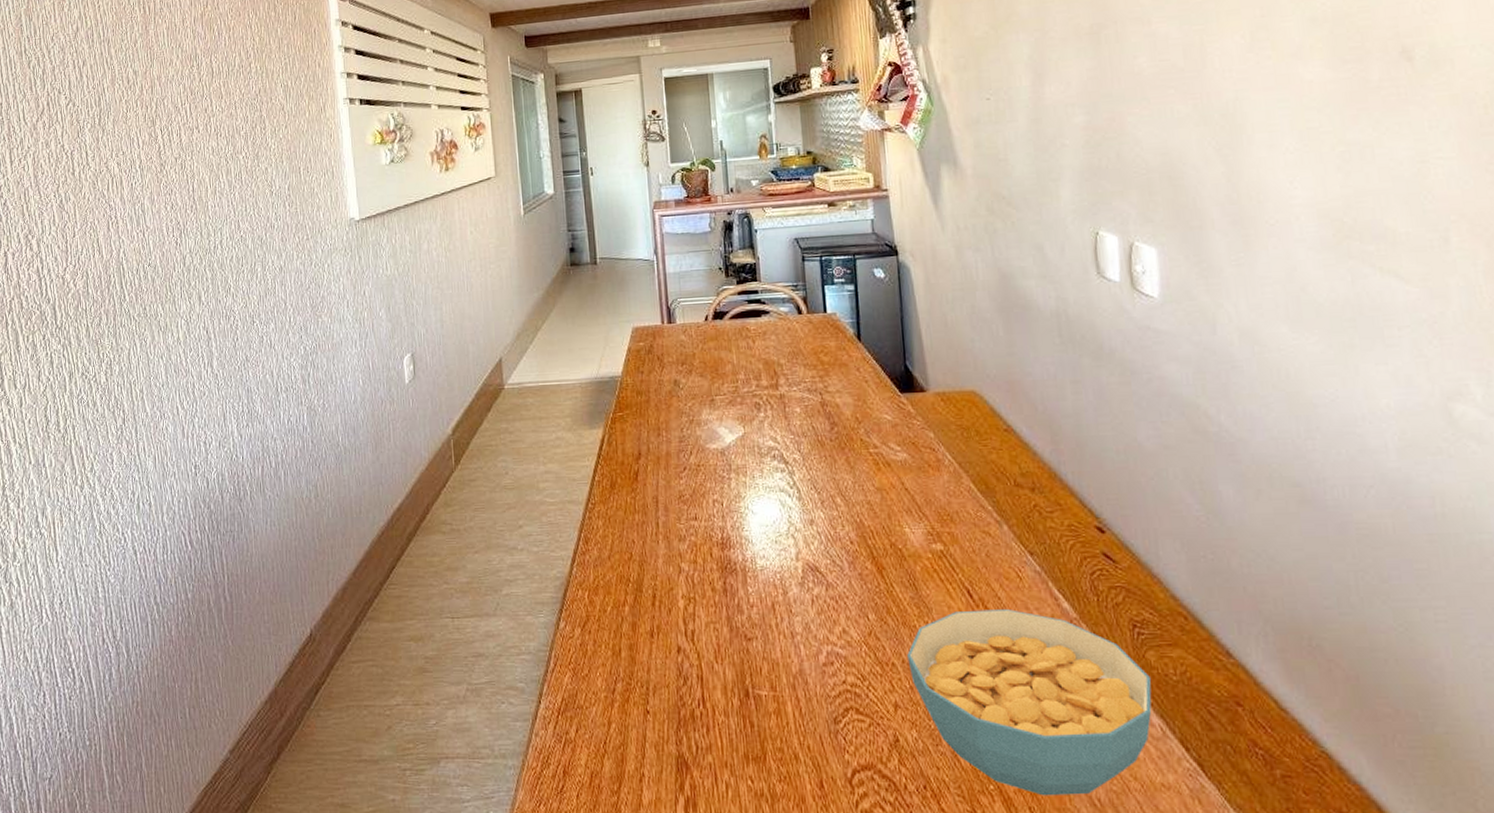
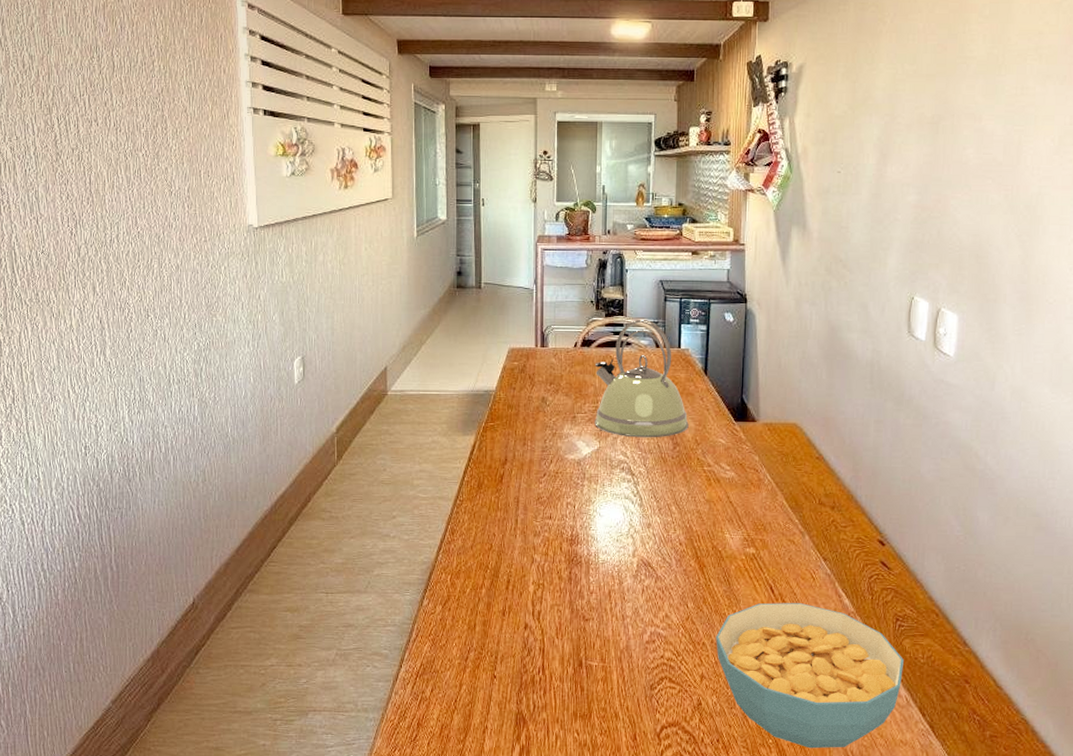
kettle: none [730,283,846,420] -> present [594,319,689,438]

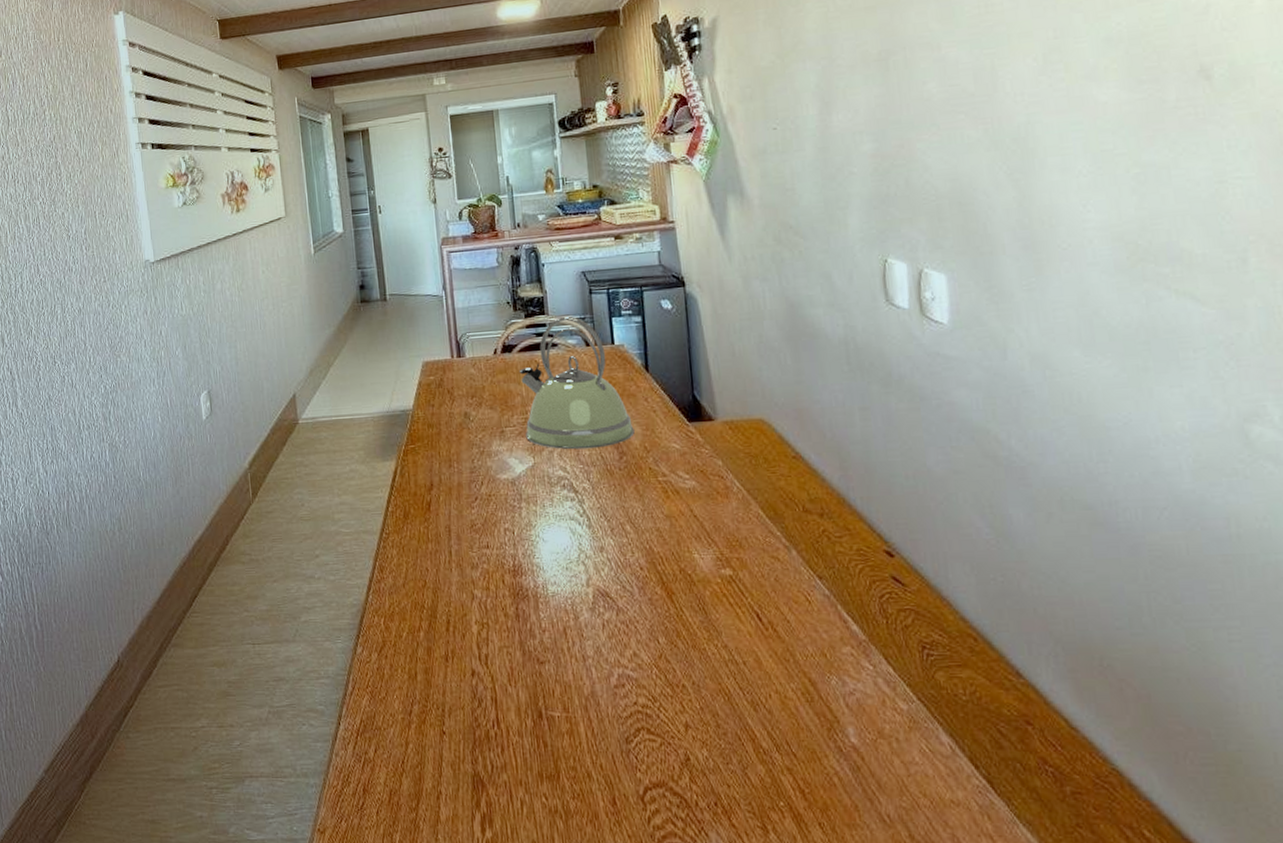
cereal bowl: present [716,603,904,749] -> none [697,632,941,812]

